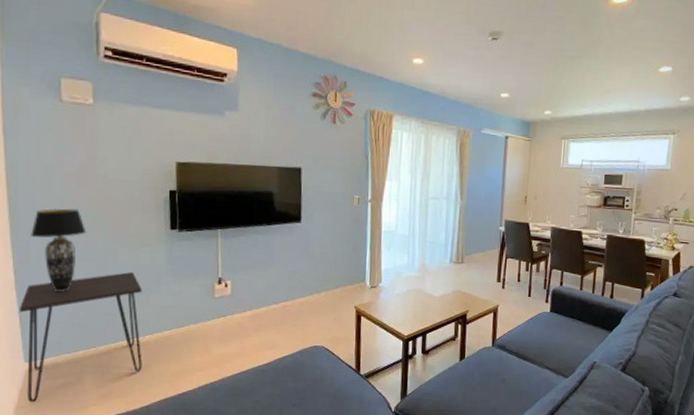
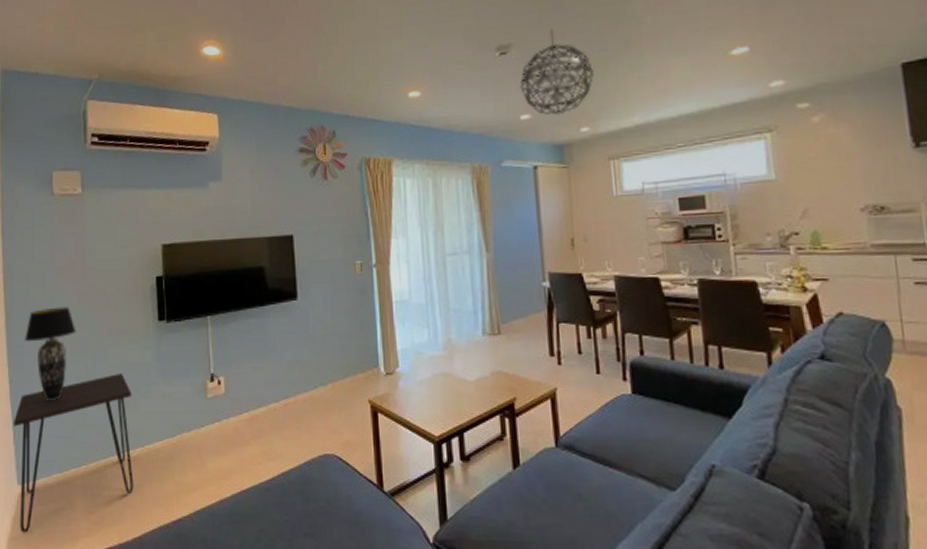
pendant light: none [504,26,561,98] -> present [519,30,594,115]

